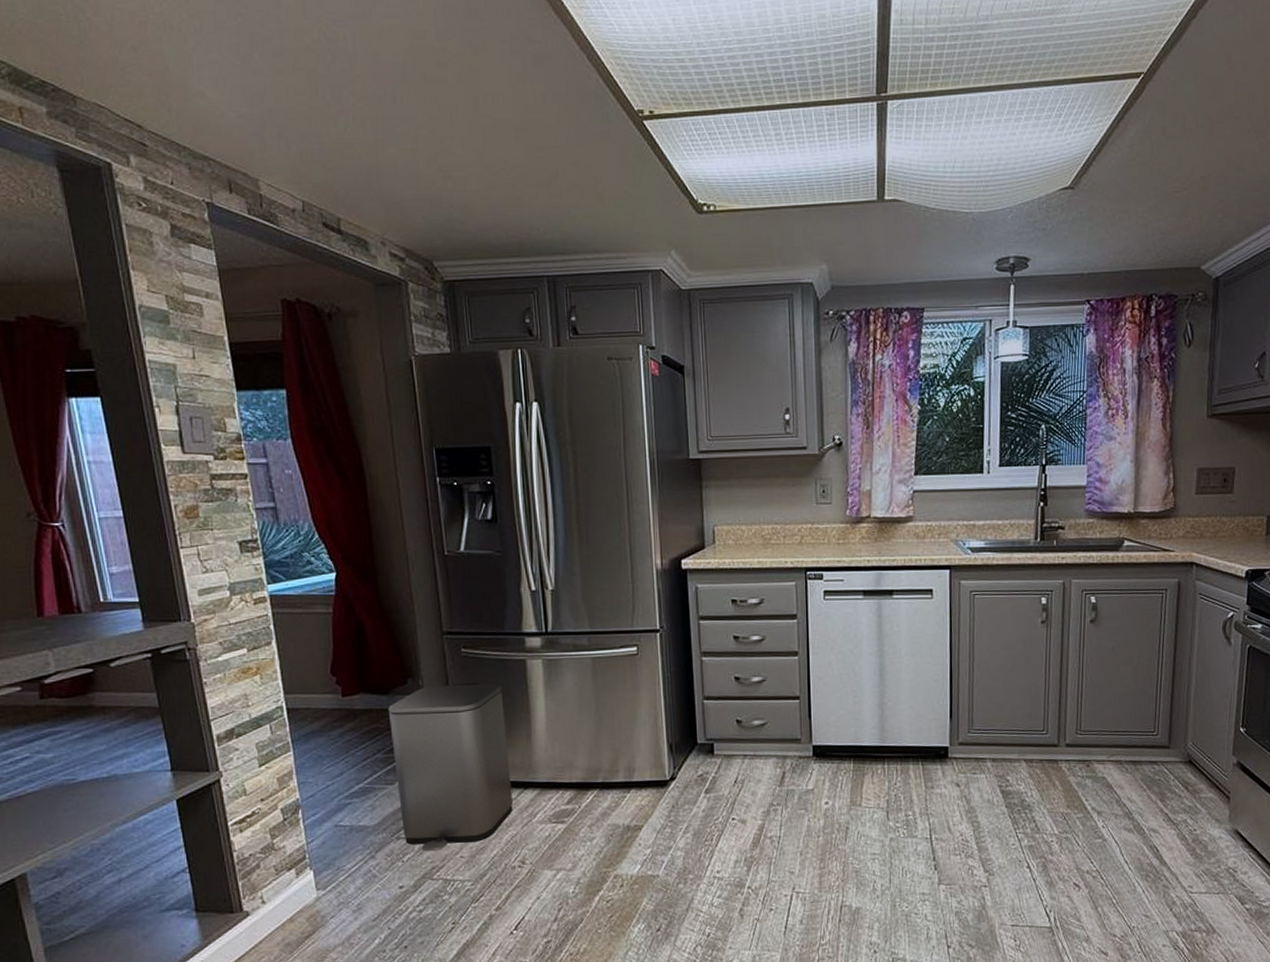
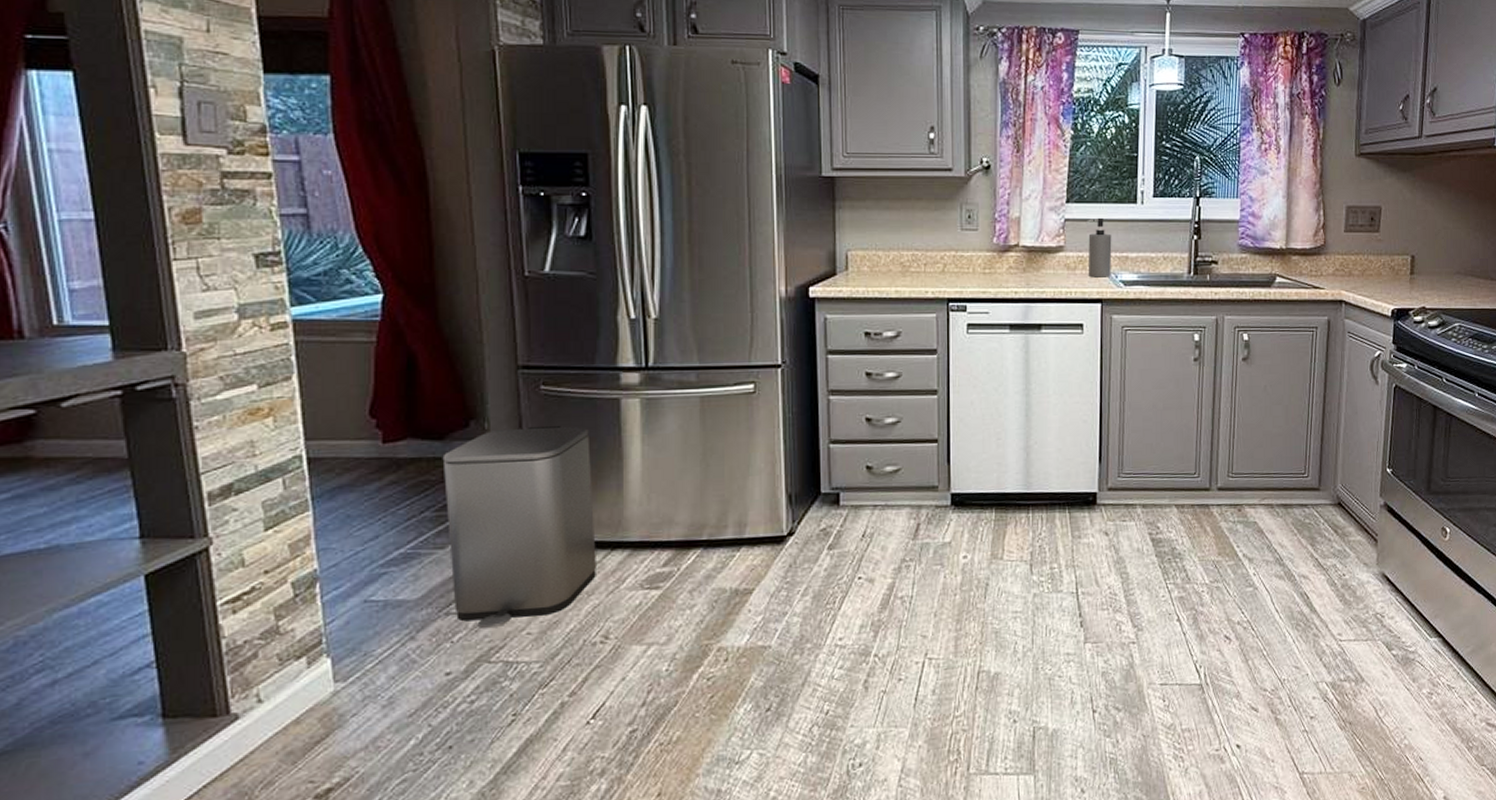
soap dispenser: none [933,488,960,545] -> present [1085,217,1112,278]

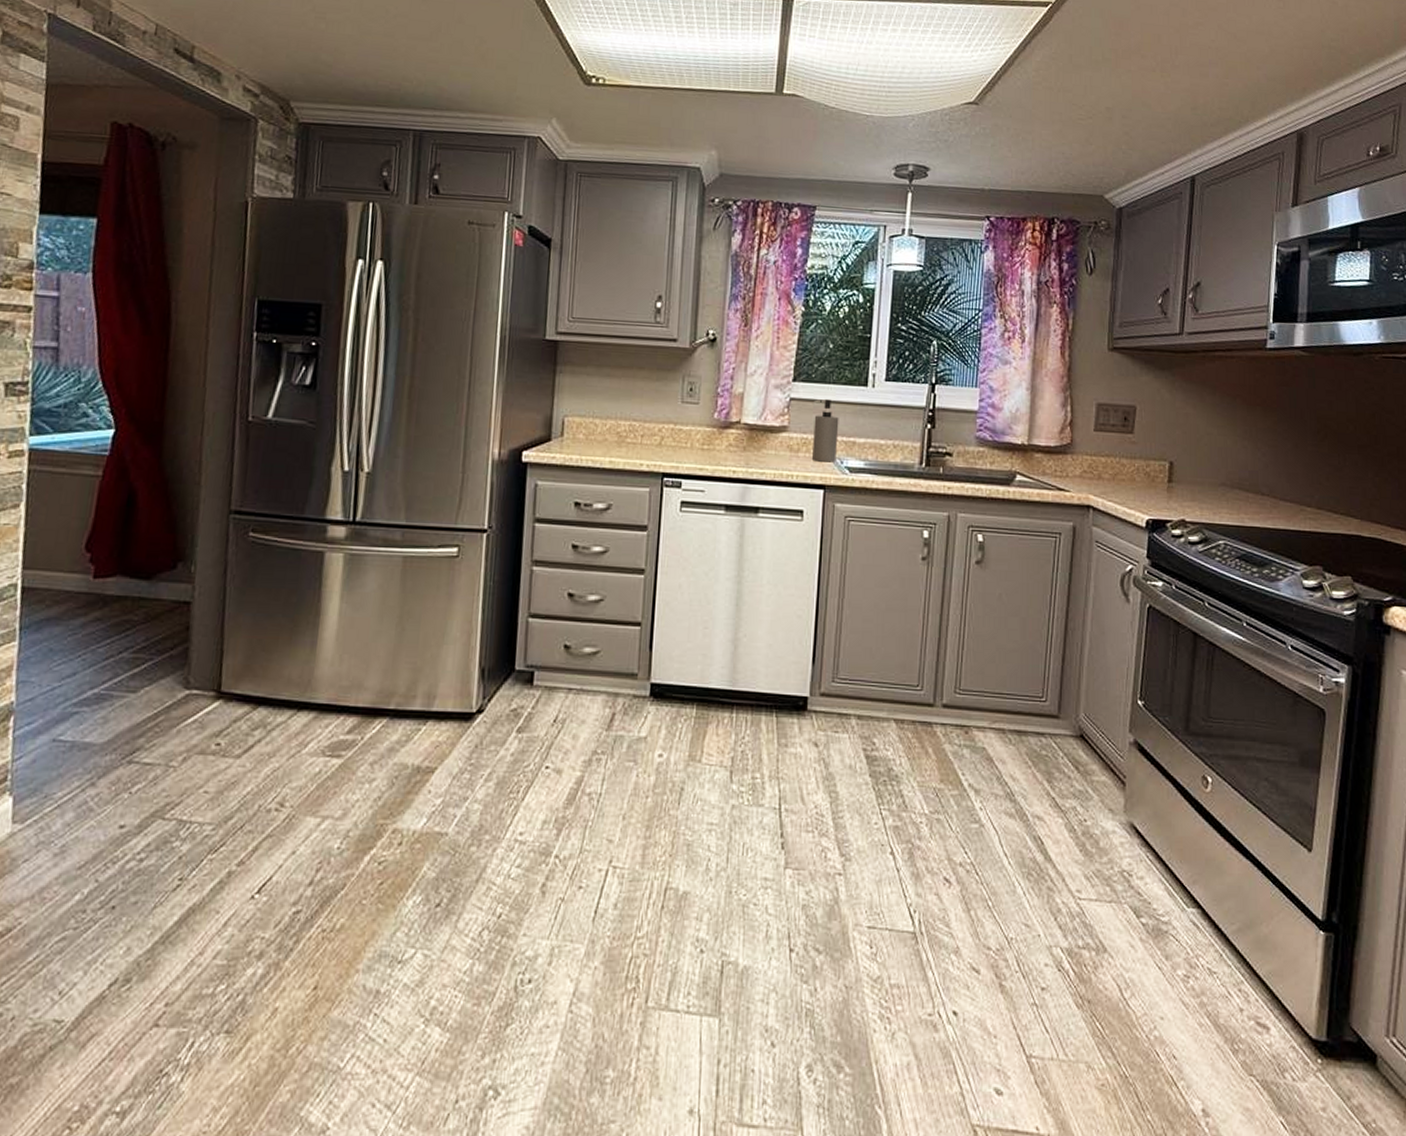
pedal bin: present [442,425,596,630] -> none [137,573,291,783]

